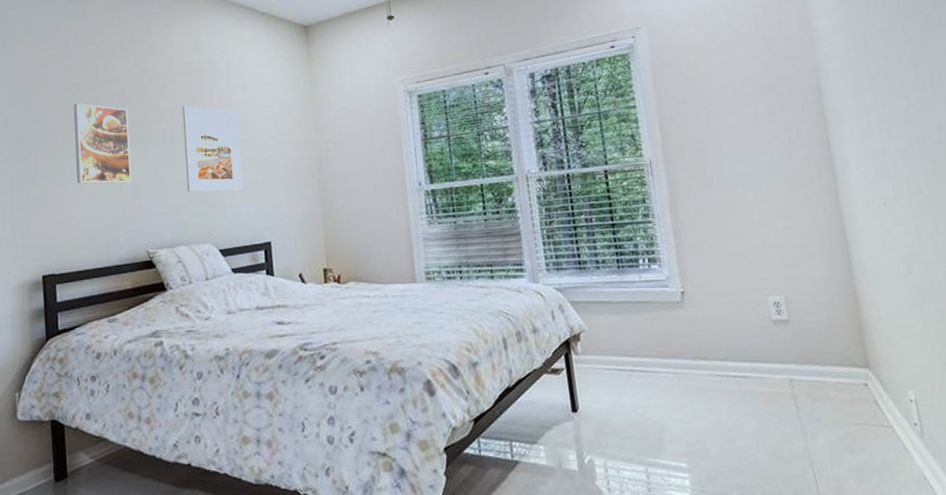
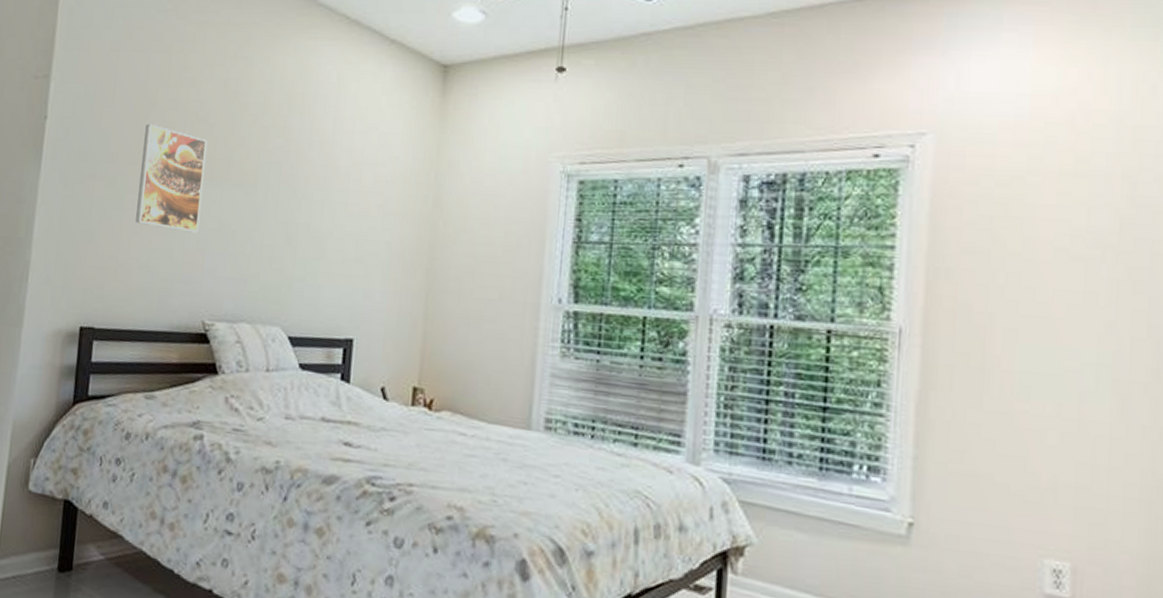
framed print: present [182,105,243,192] -> none [262,147,338,267]

